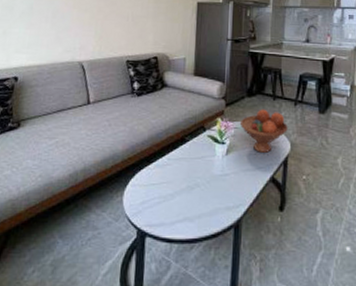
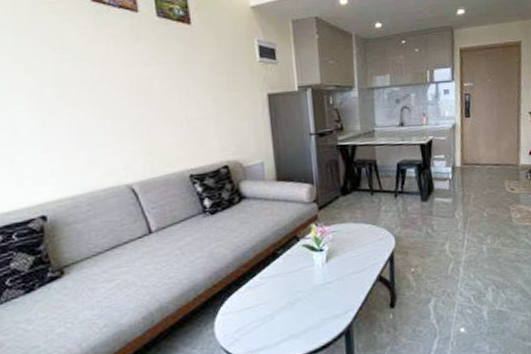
fruit bowl: present [239,109,288,153] -> none [337,206,390,253]

